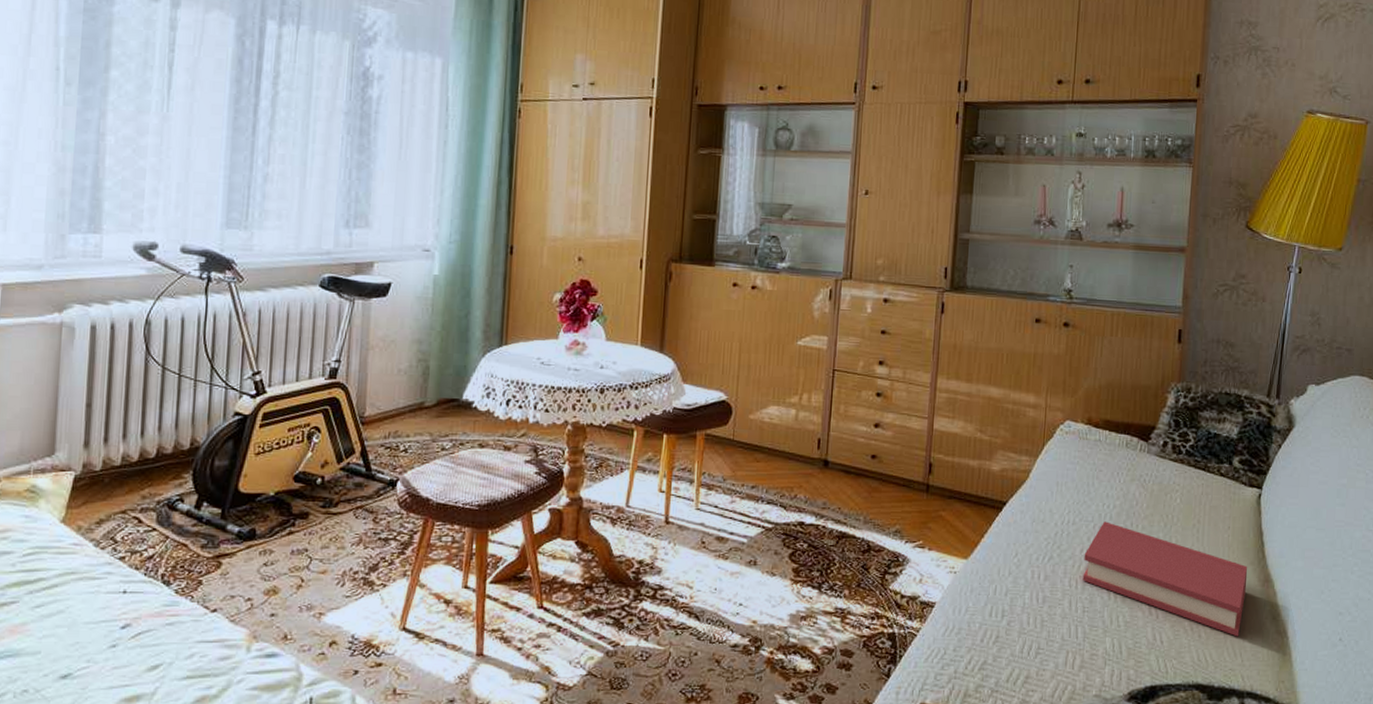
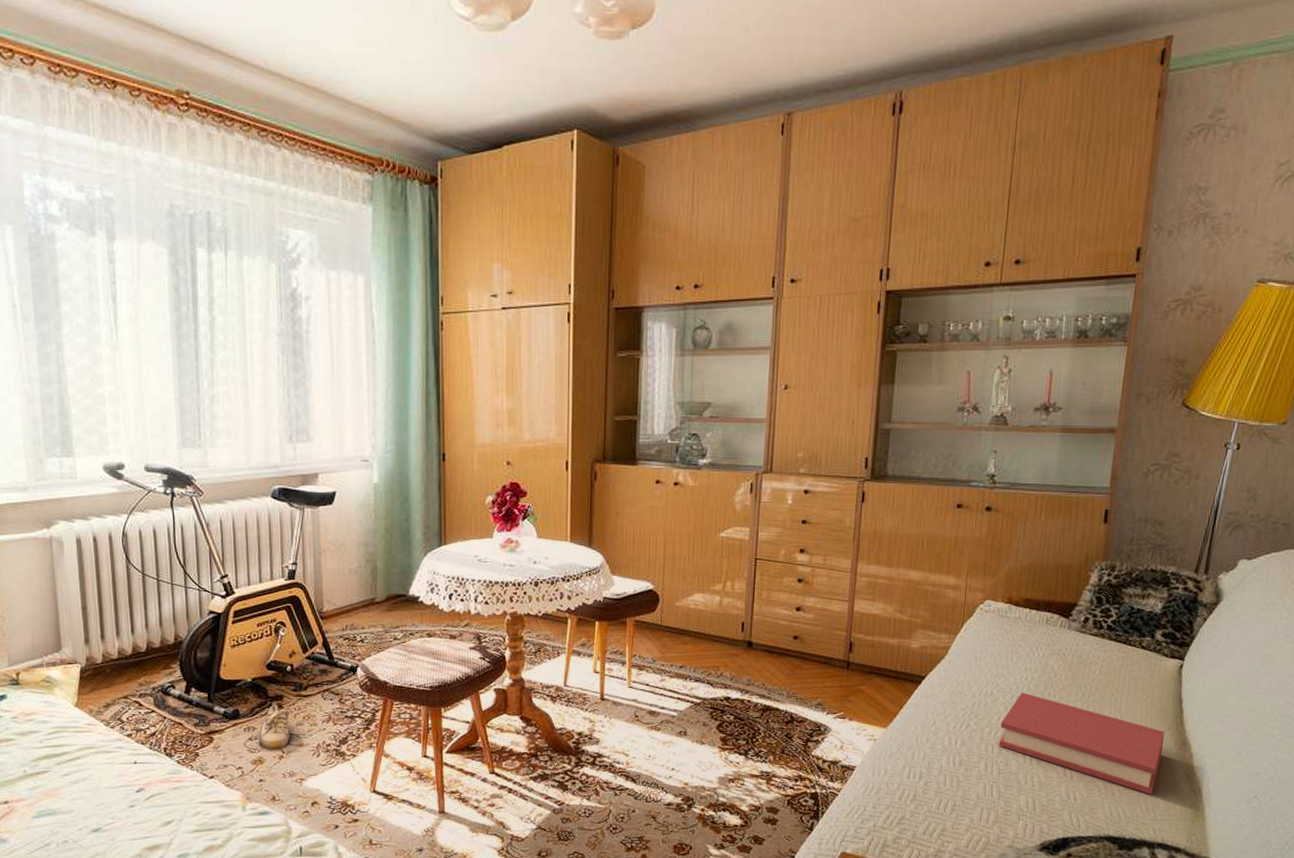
shoe: none [274,518,318,578] -> present [258,700,292,750]

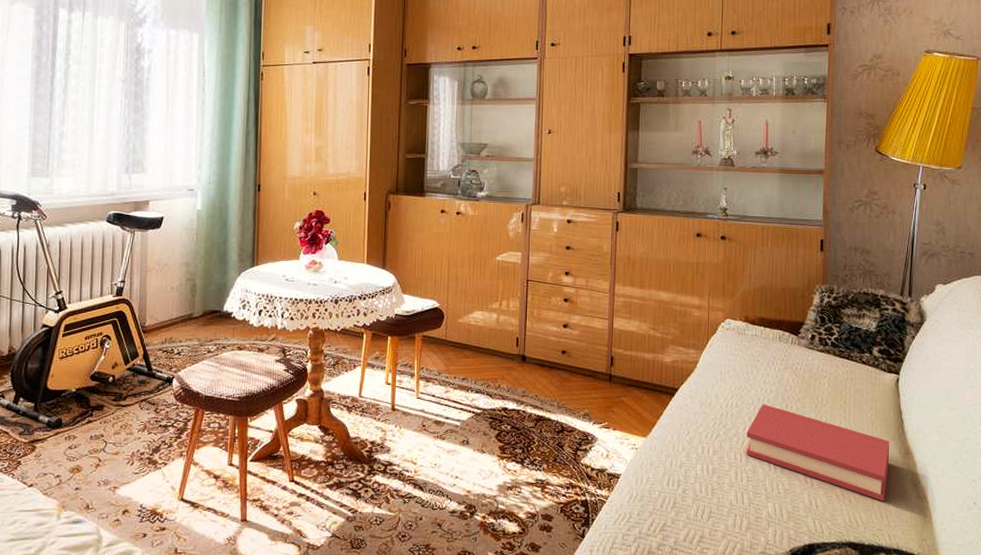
shoe: present [258,700,292,750] -> none [77,410,111,458]

